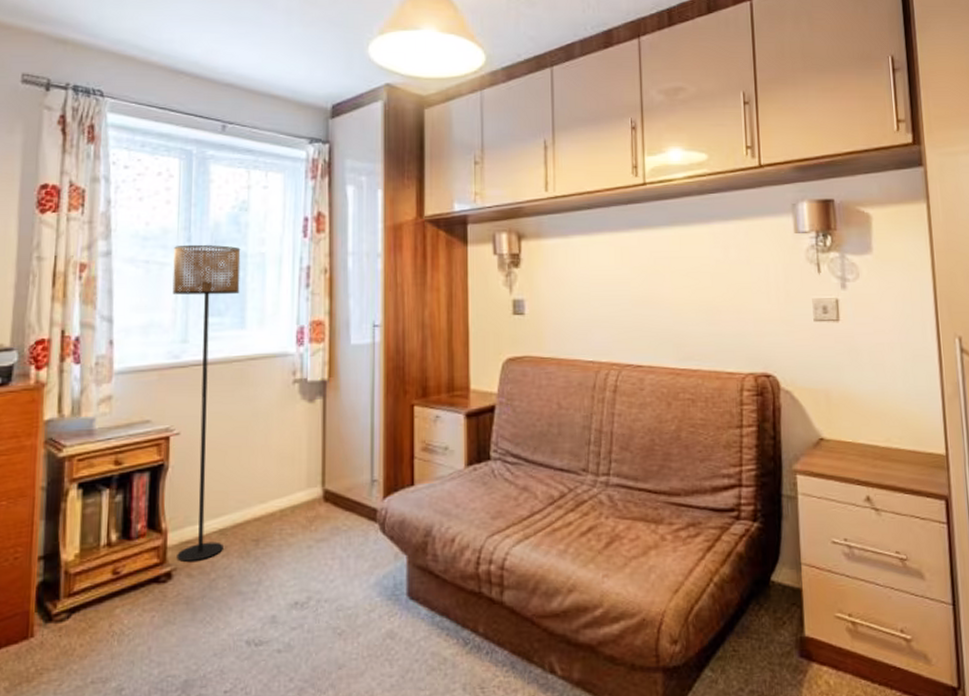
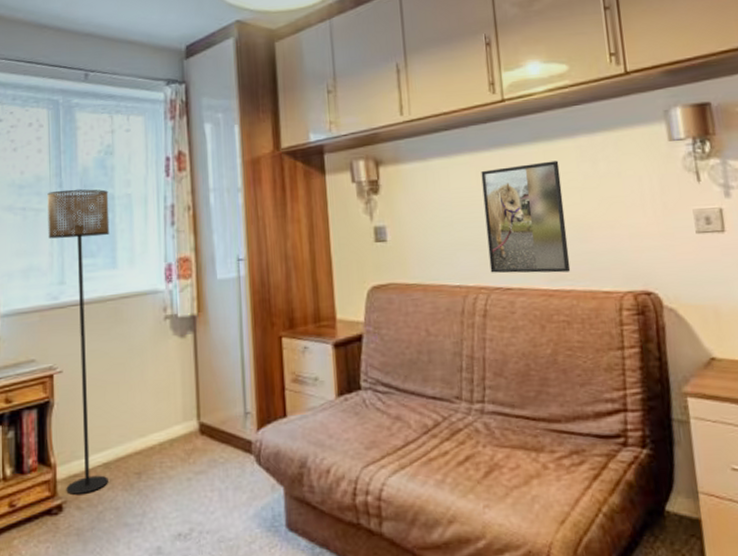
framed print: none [619,245,698,353] -> present [481,160,571,273]

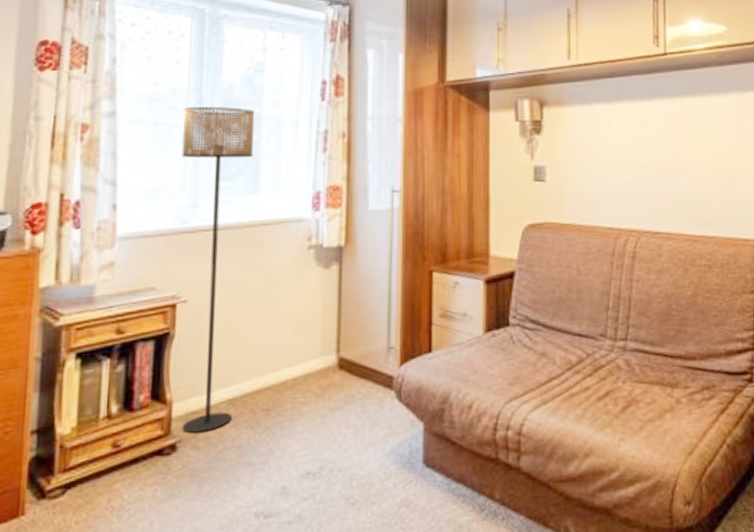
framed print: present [481,160,571,273] -> none [640,115,715,220]

